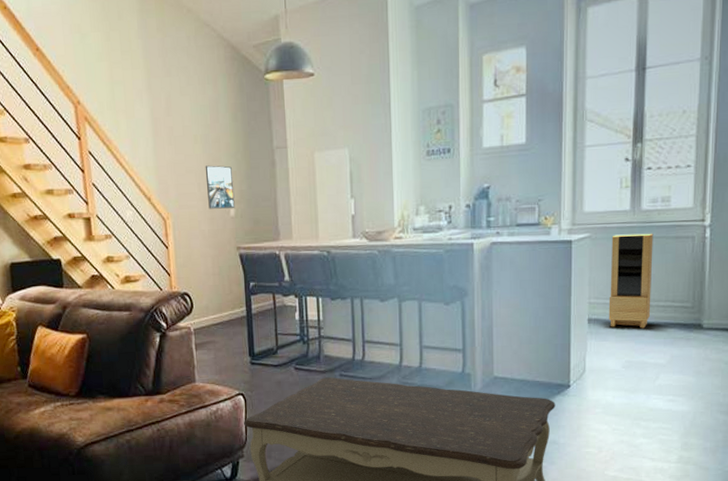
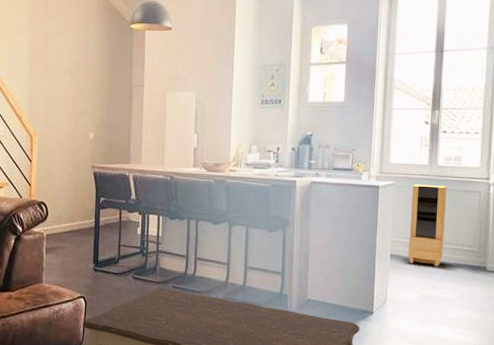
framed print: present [205,165,235,209] -> none [71,94,95,132]

